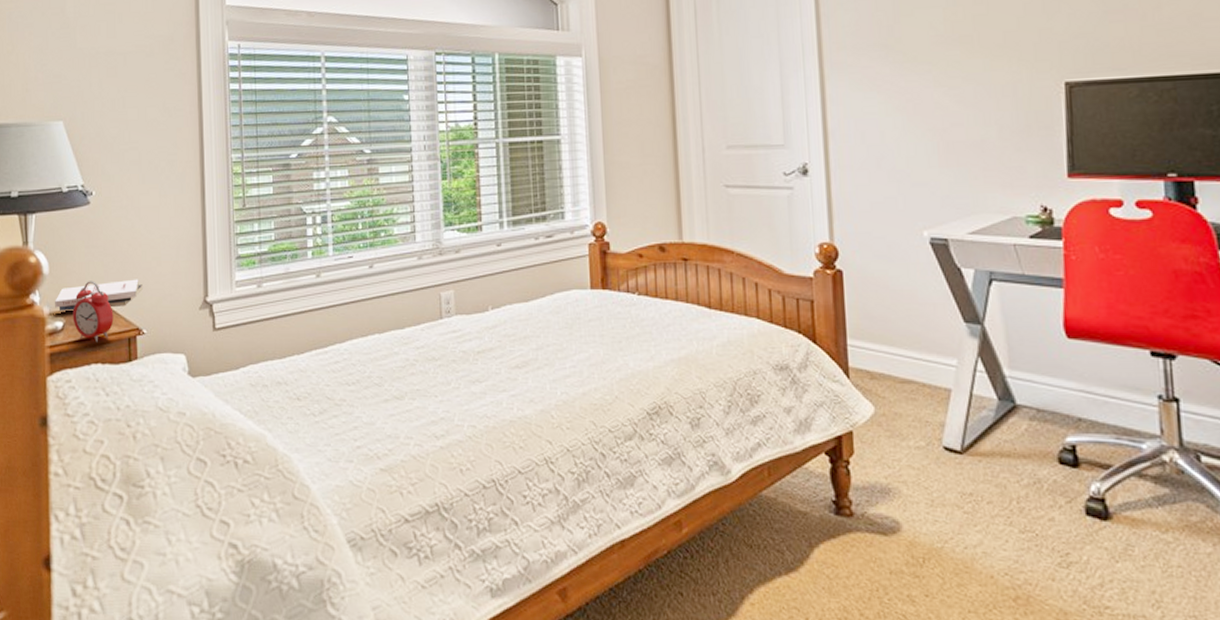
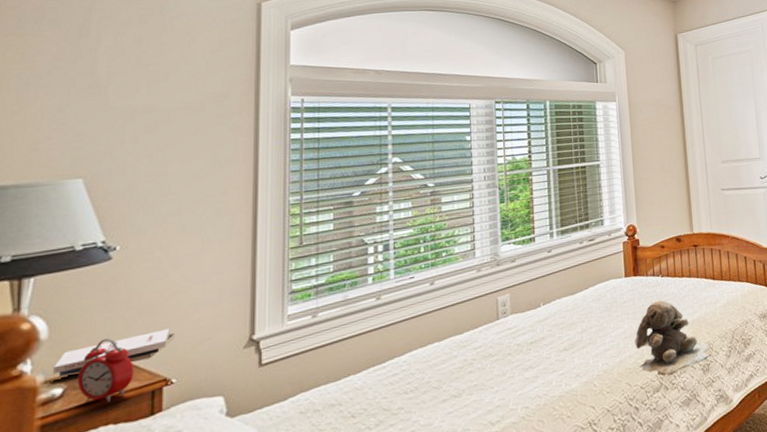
stuffed animal: none [602,326,701,424] -> present [635,300,710,377]

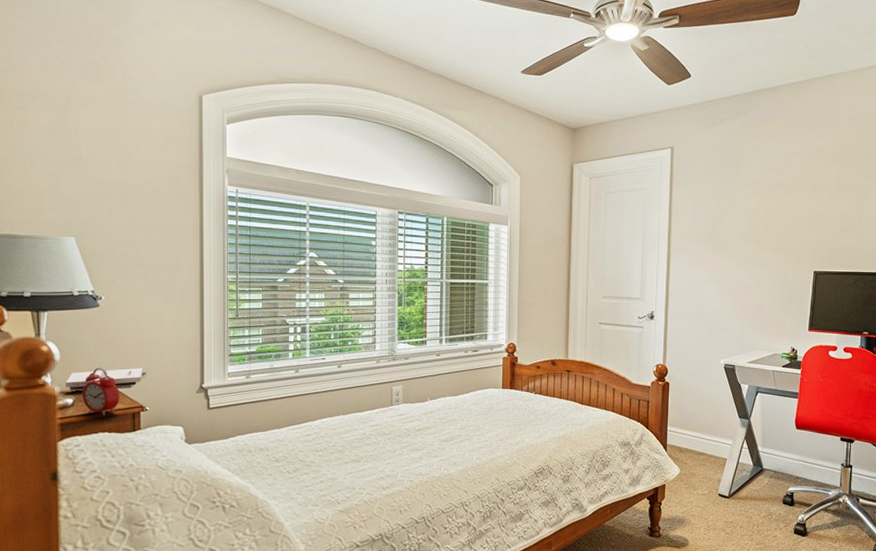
stuffed animal: present [635,300,710,377] -> none [506,414,572,479]

